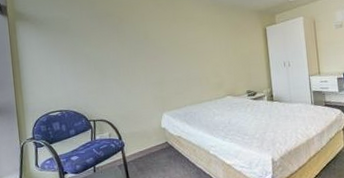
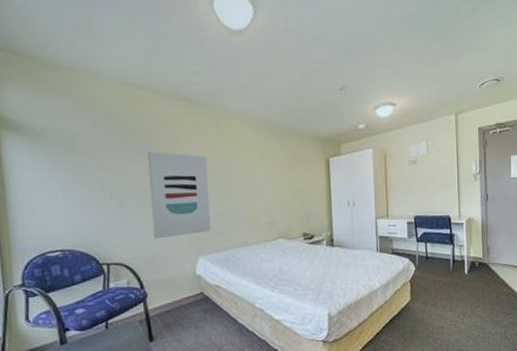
wall art: none [121,30,172,100] -> present [147,151,211,239]

